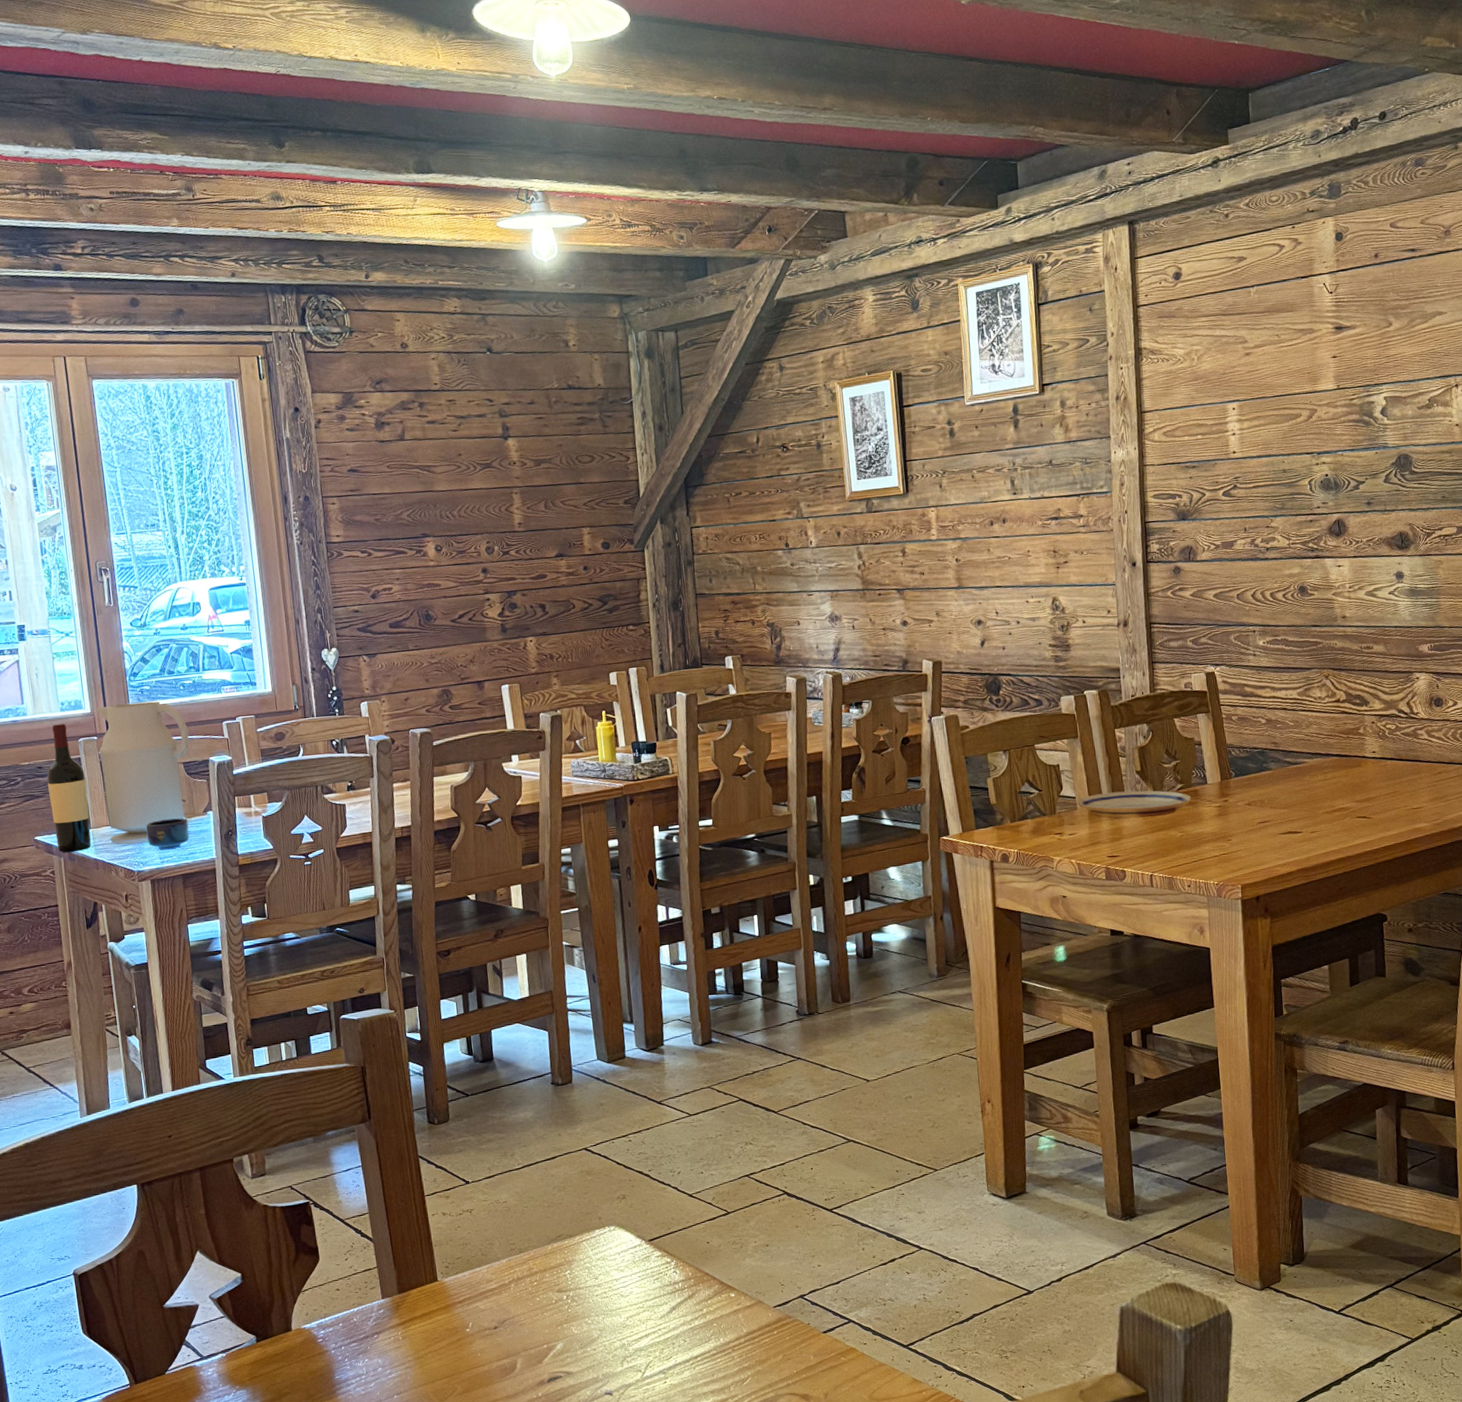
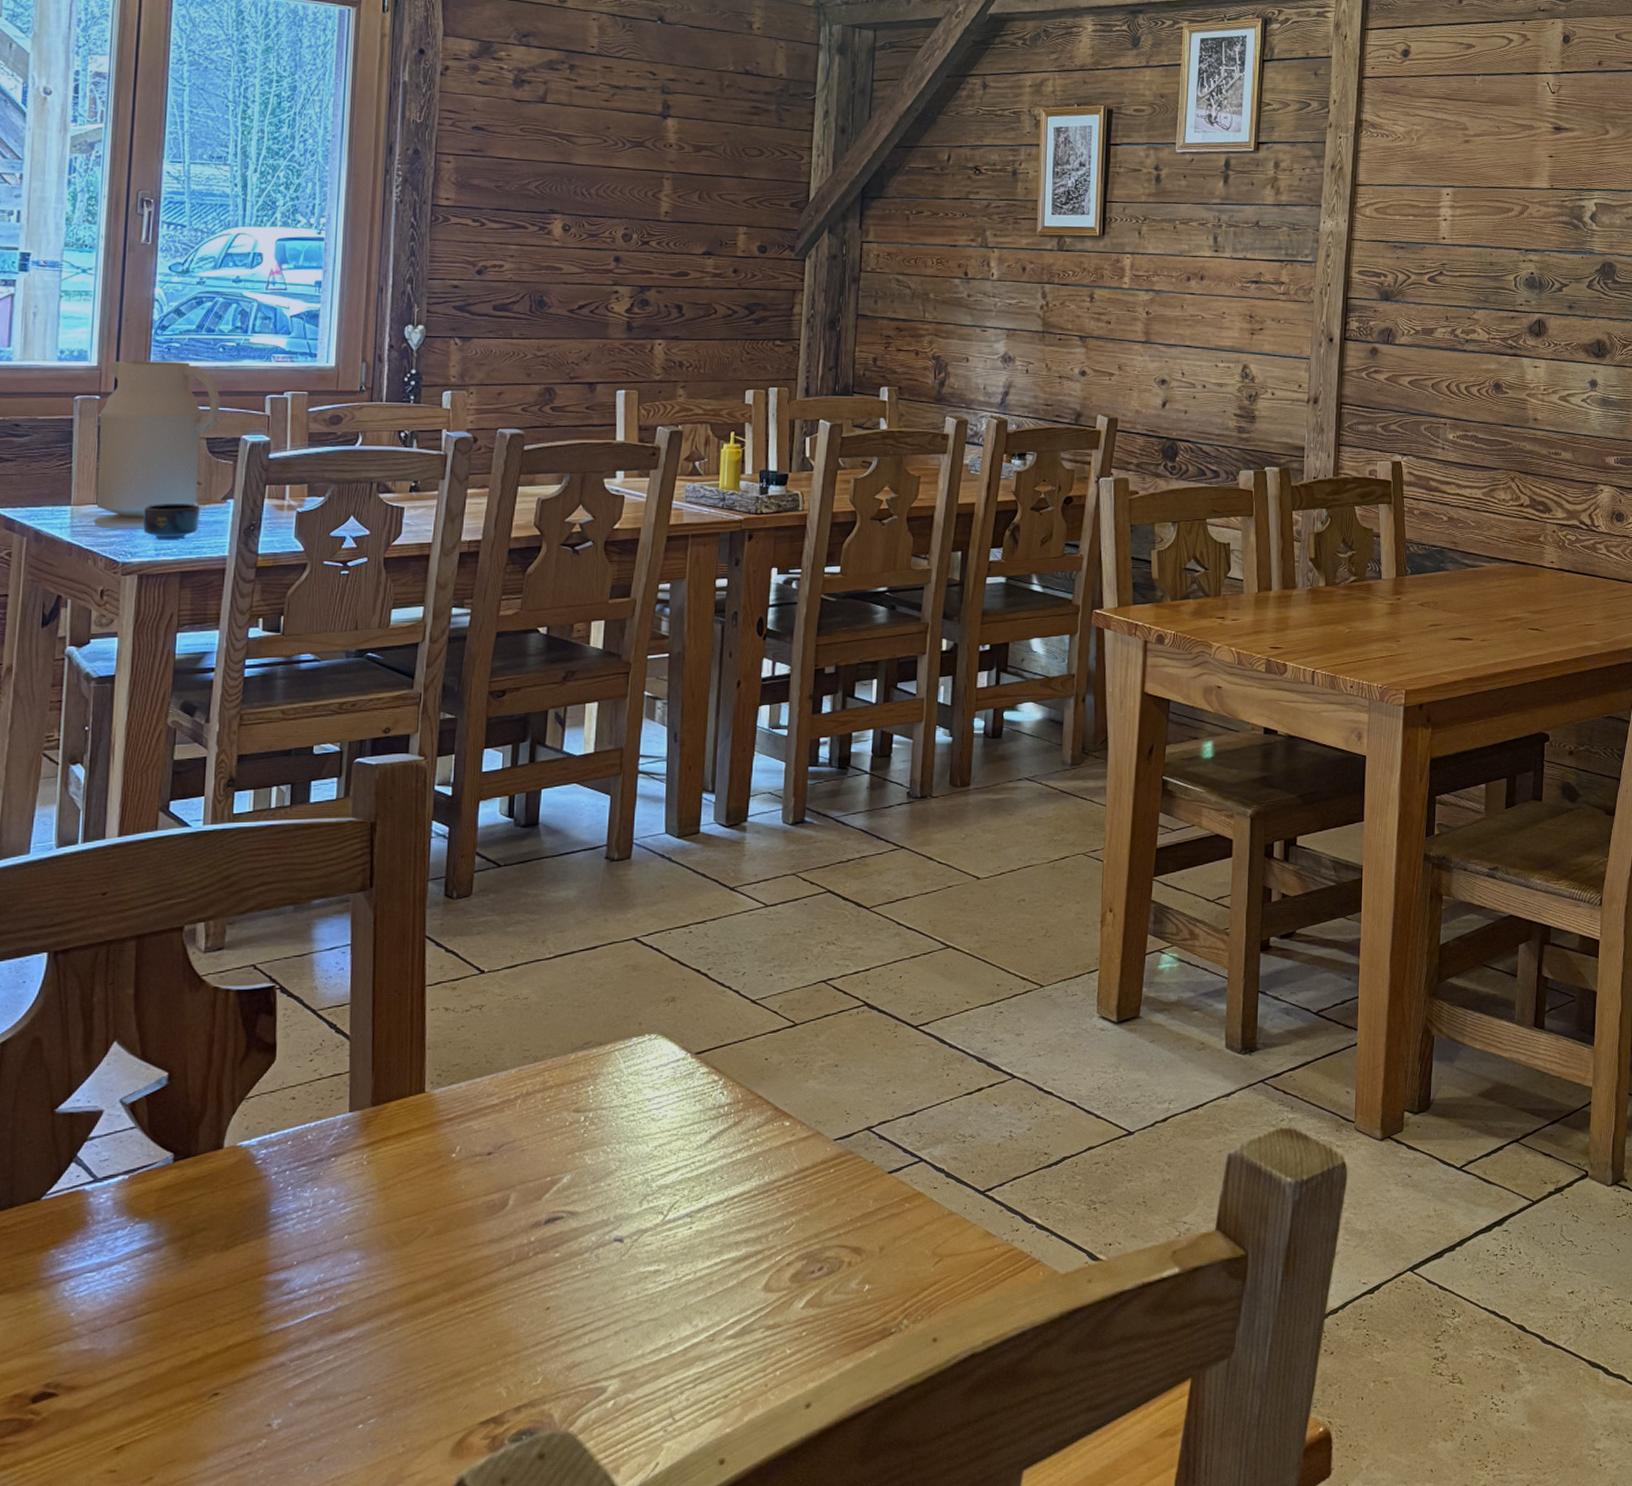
wine bottle: present [47,724,92,853] -> none [21,376,75,532]
plate: present [1077,790,1192,818] -> none [1244,578,1364,608]

